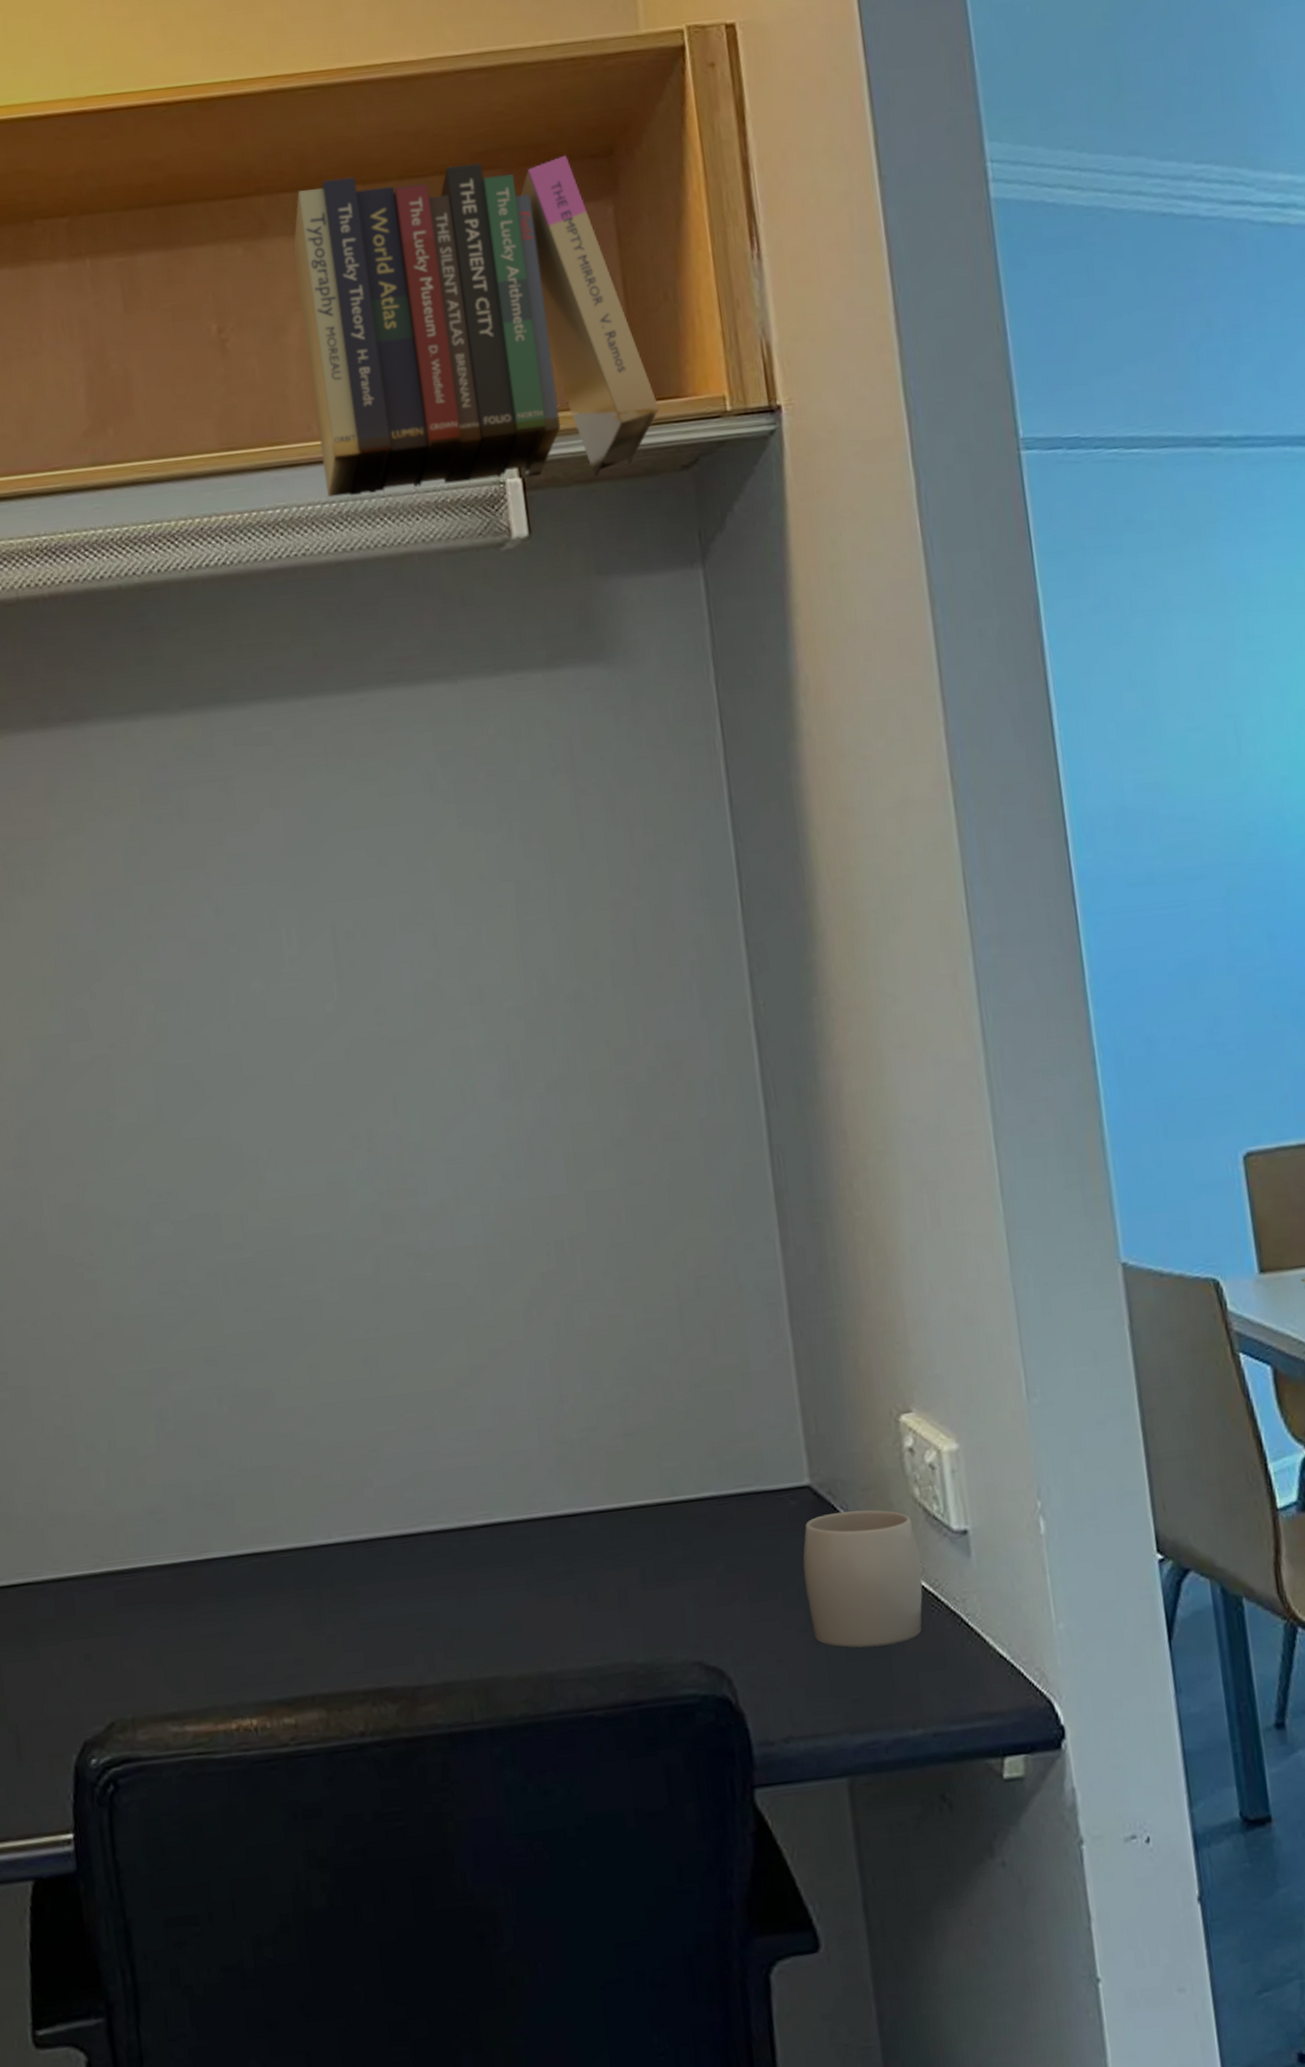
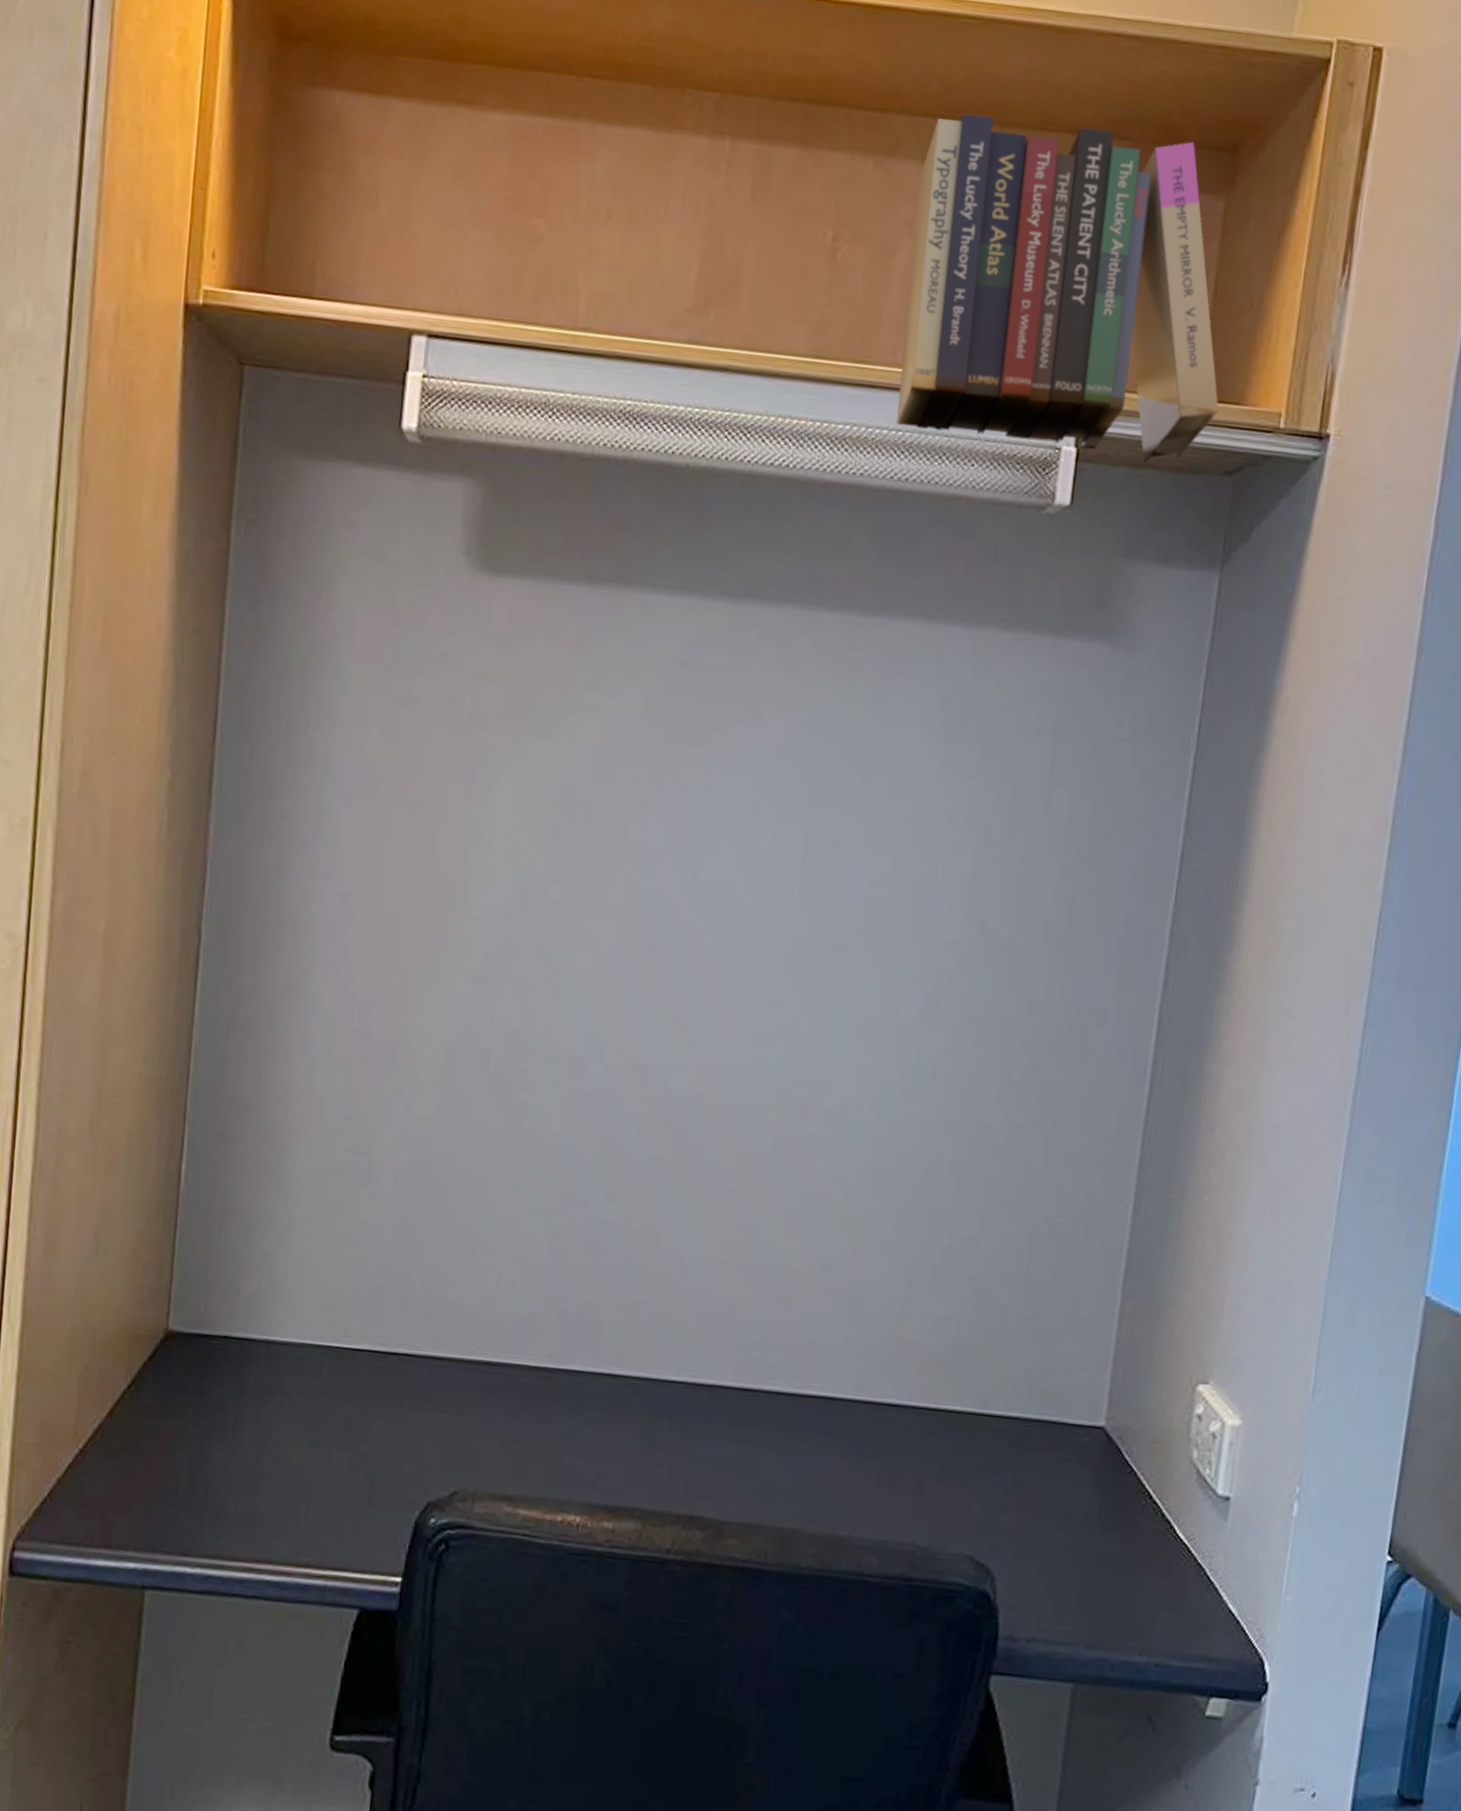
mug: present [803,1510,923,1648] -> none [1075,1455,1185,1581]

